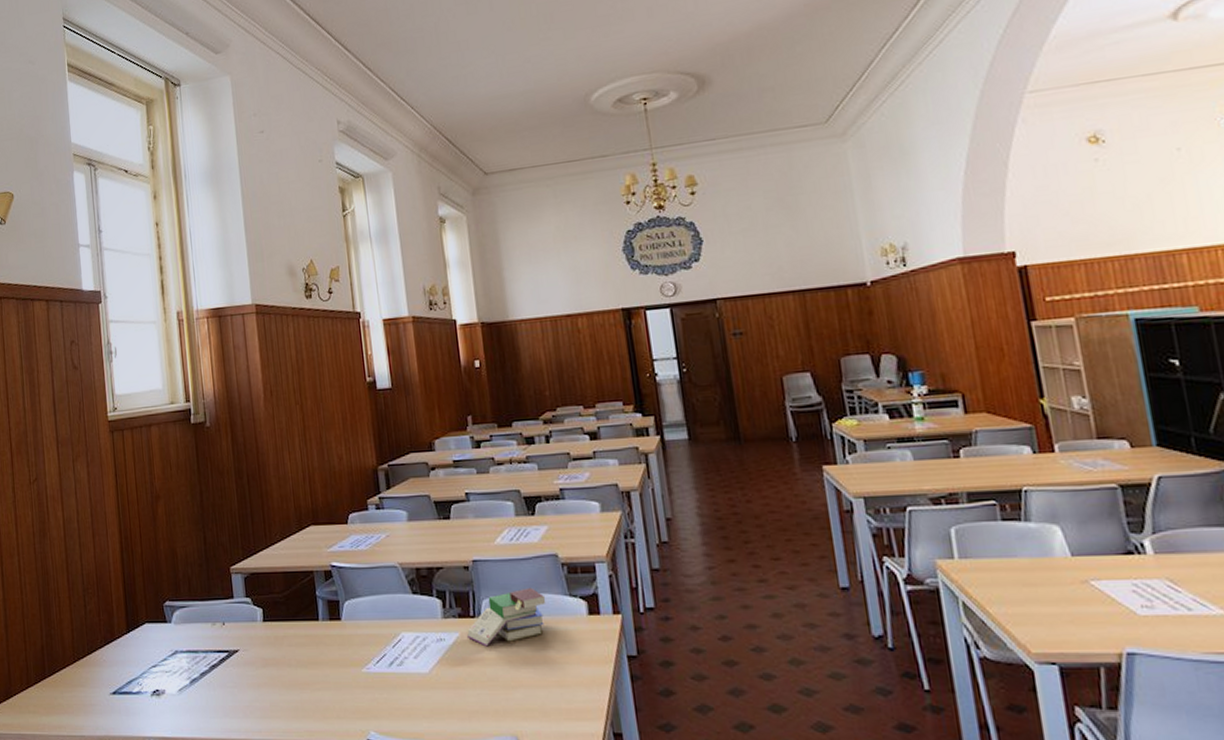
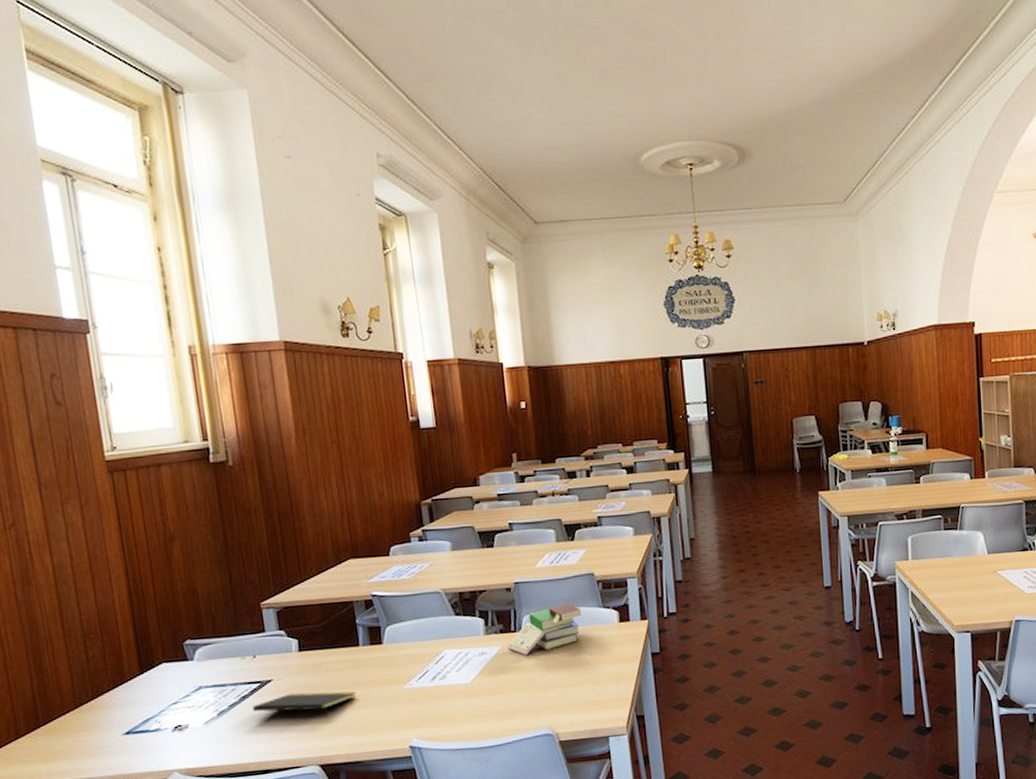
notepad: none [221,666,316,698] -> present [252,691,357,718]

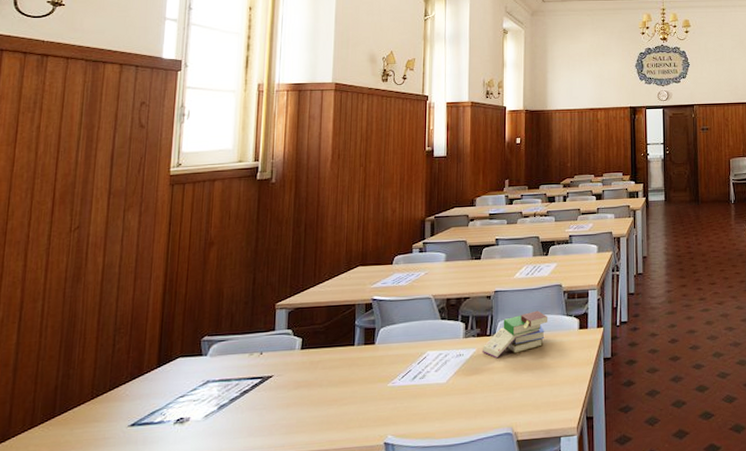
notepad: present [252,691,357,718] -> none [251,388,345,414]

